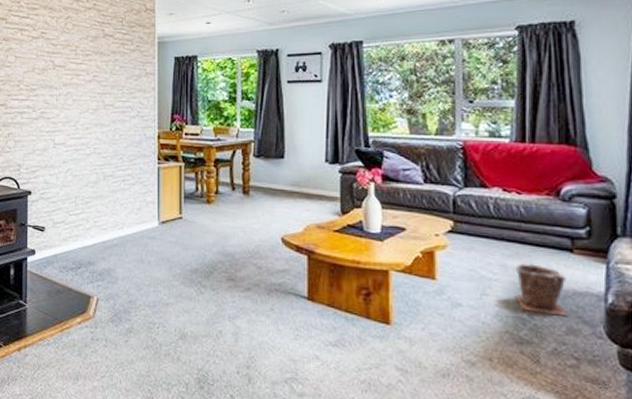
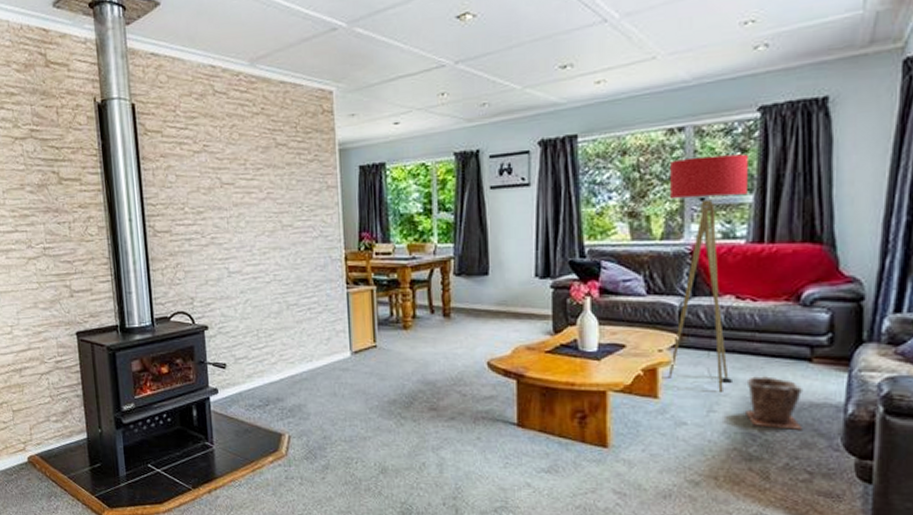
floor lamp: none [443,65,509,277] -> present [668,154,748,392]

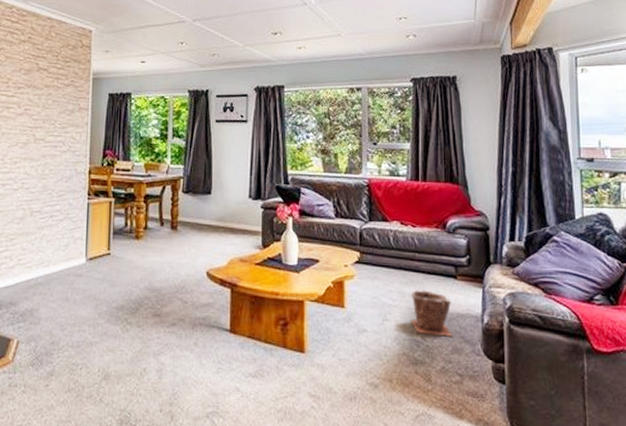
floor lamp: present [668,154,748,392] -> none [352,111,406,303]

